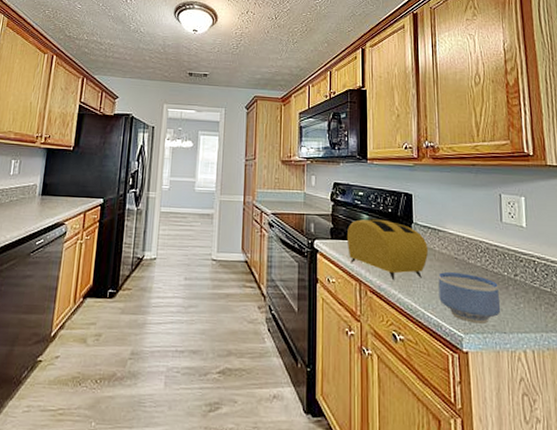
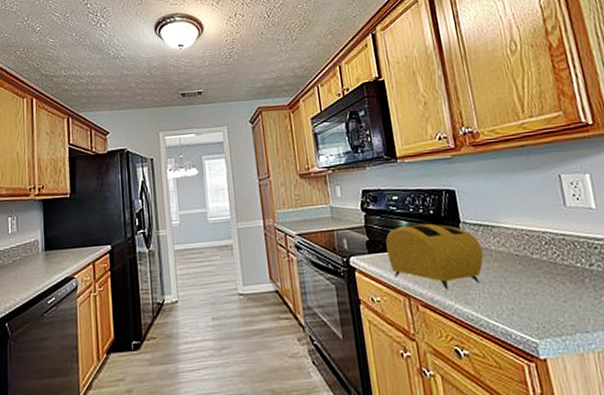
bowl: present [438,272,501,324] -> none [498,271,579,326]

